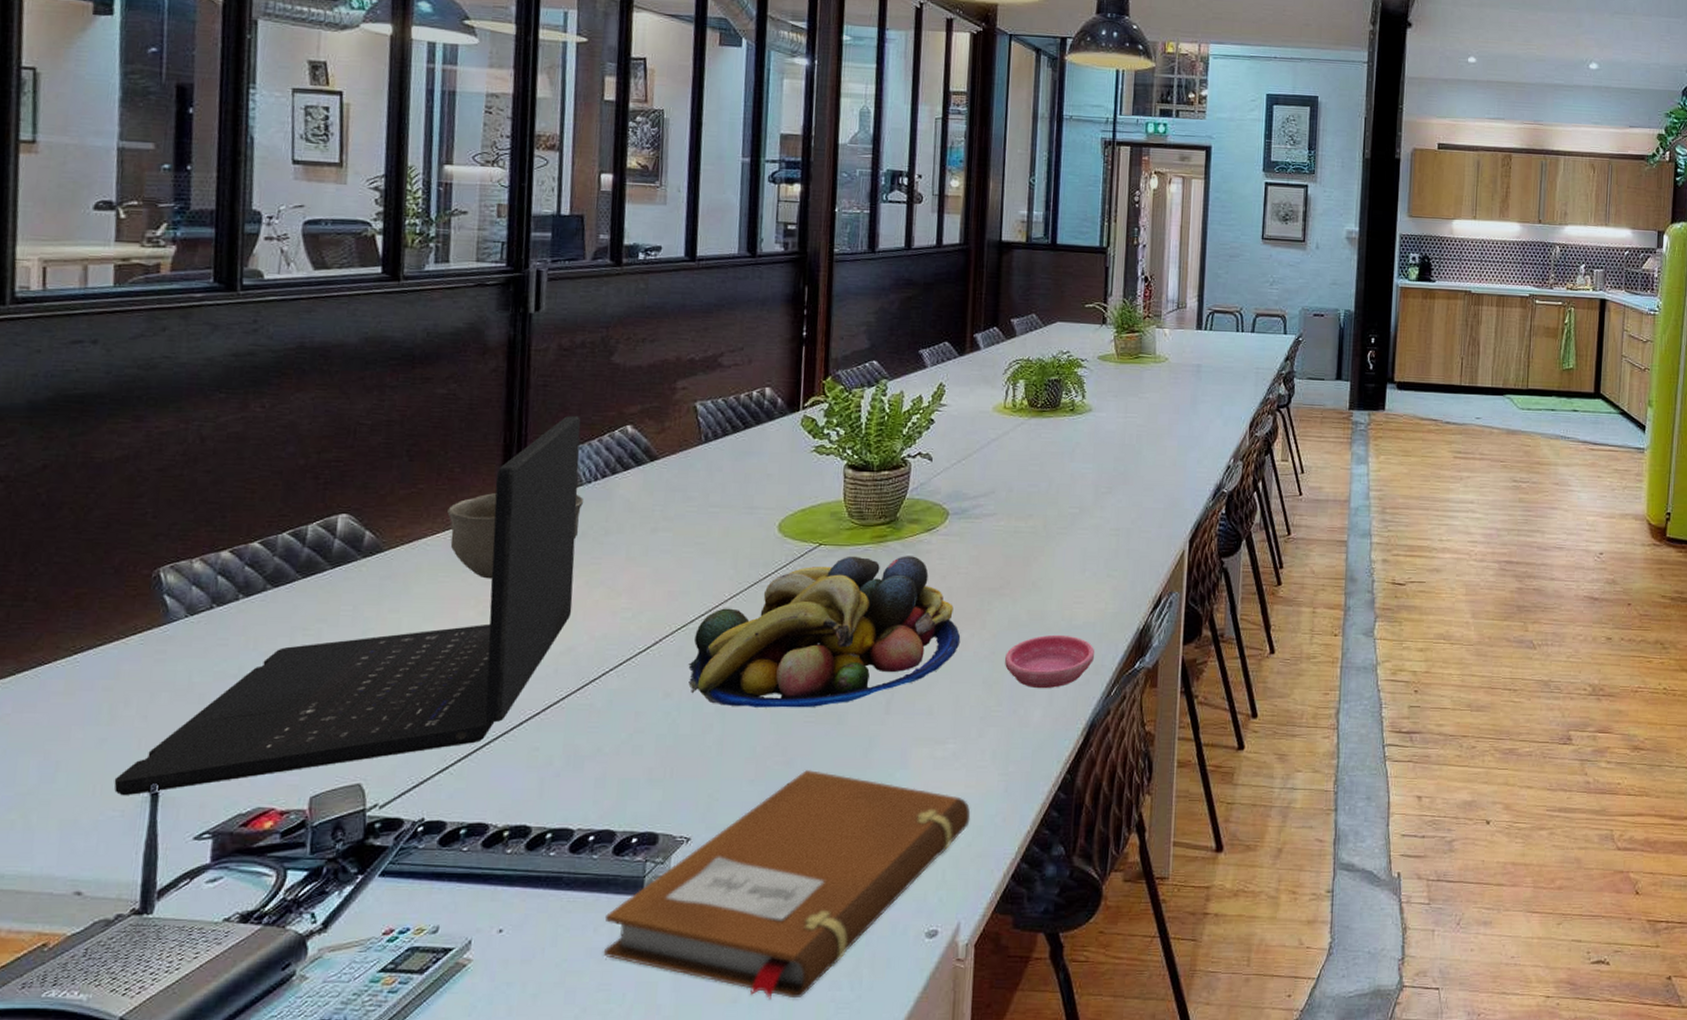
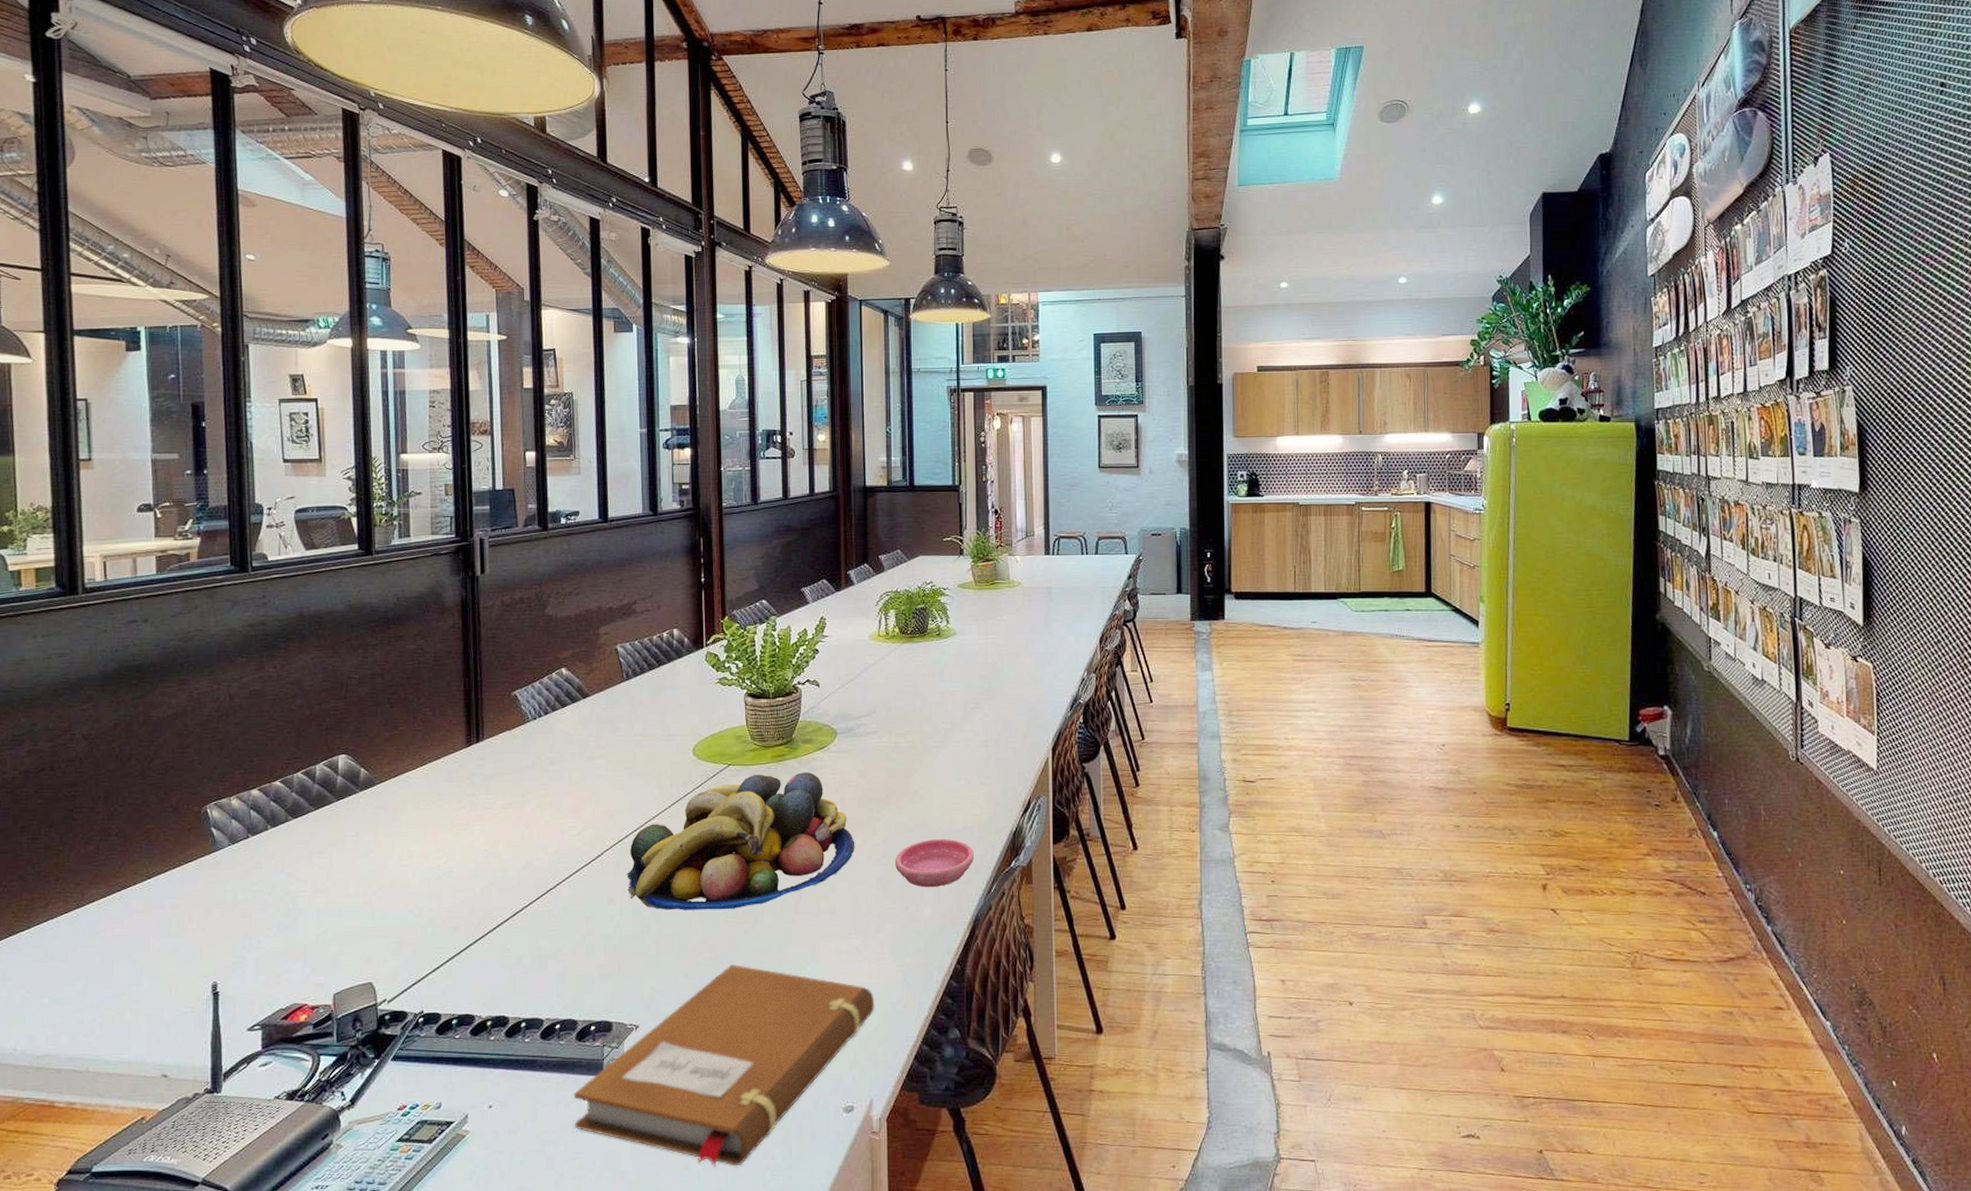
laptop: present [114,415,581,796] -> none [185,662,528,995]
bowl: present [447,493,584,579] -> none [423,730,532,805]

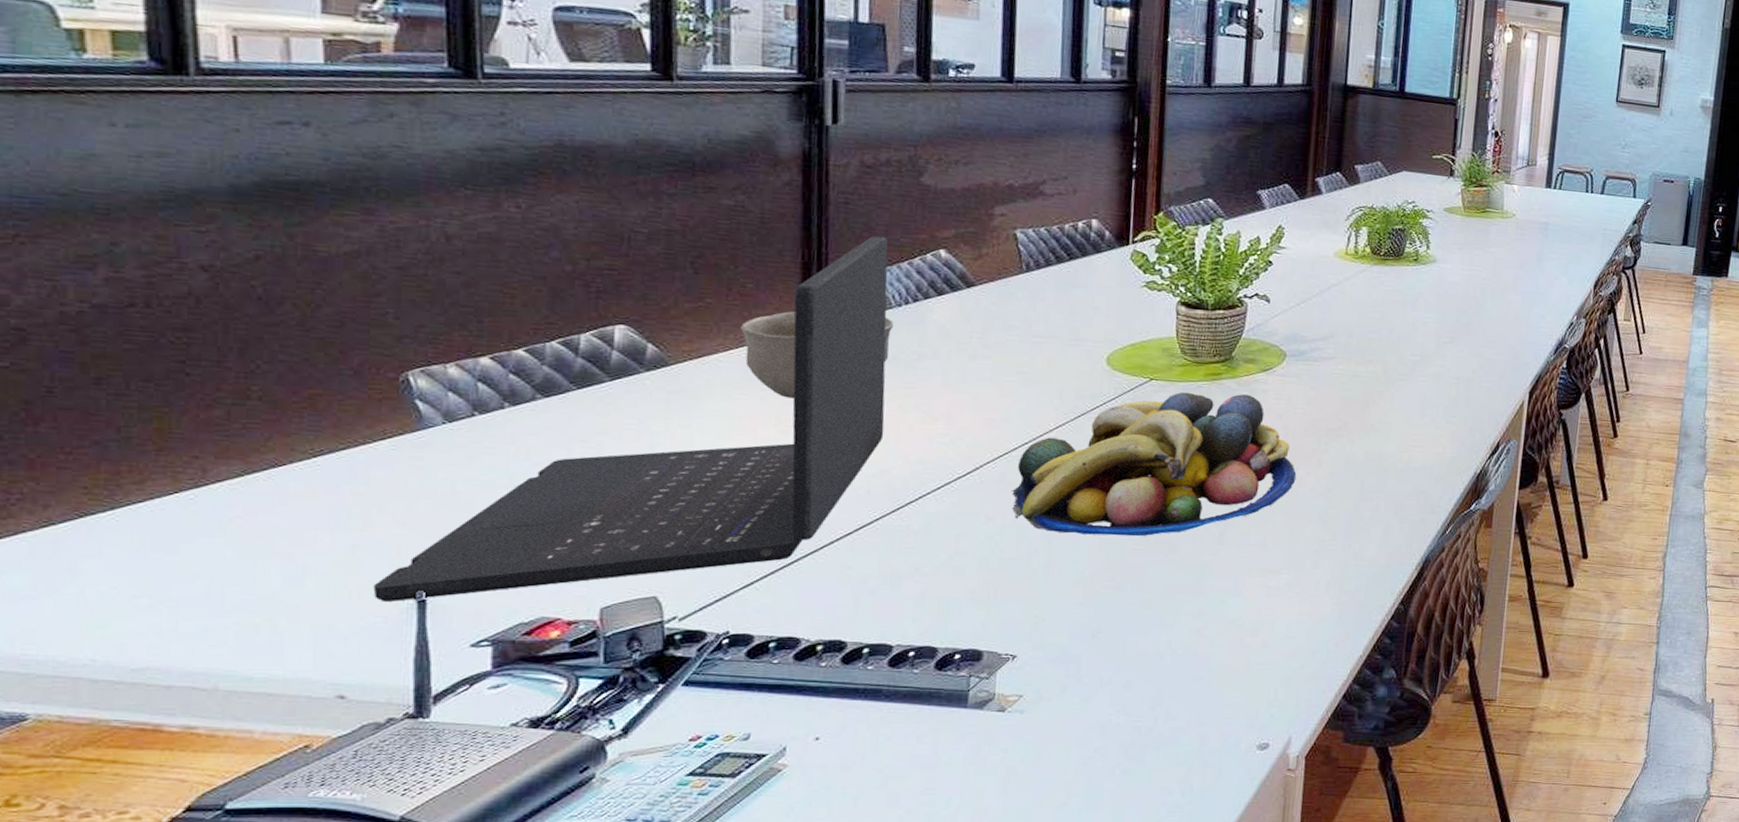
laptop: none [185,662,528,995] -> present [373,236,889,603]
bowl: none [423,730,532,805] -> present [741,311,895,399]
notebook: present [573,965,875,1168] -> none [927,595,1304,804]
saucer: present [895,838,975,888] -> none [1341,475,1432,526]

